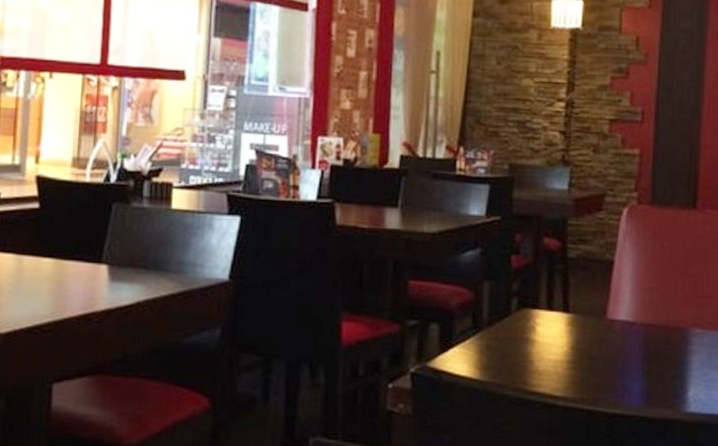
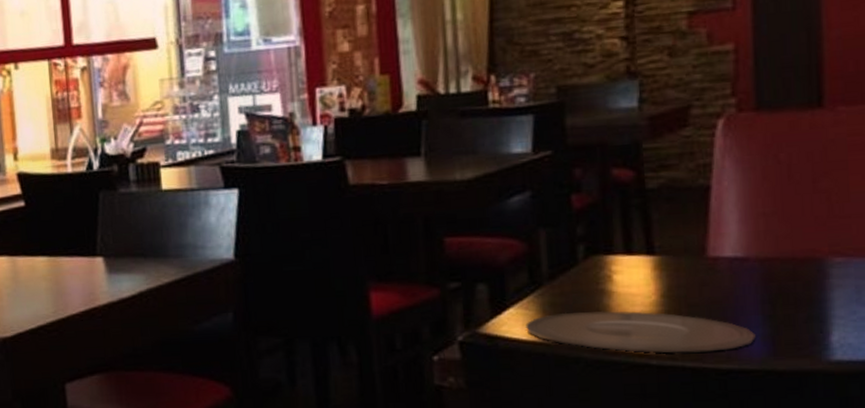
plate: none [465,355,636,398] -> present [525,310,756,354]

